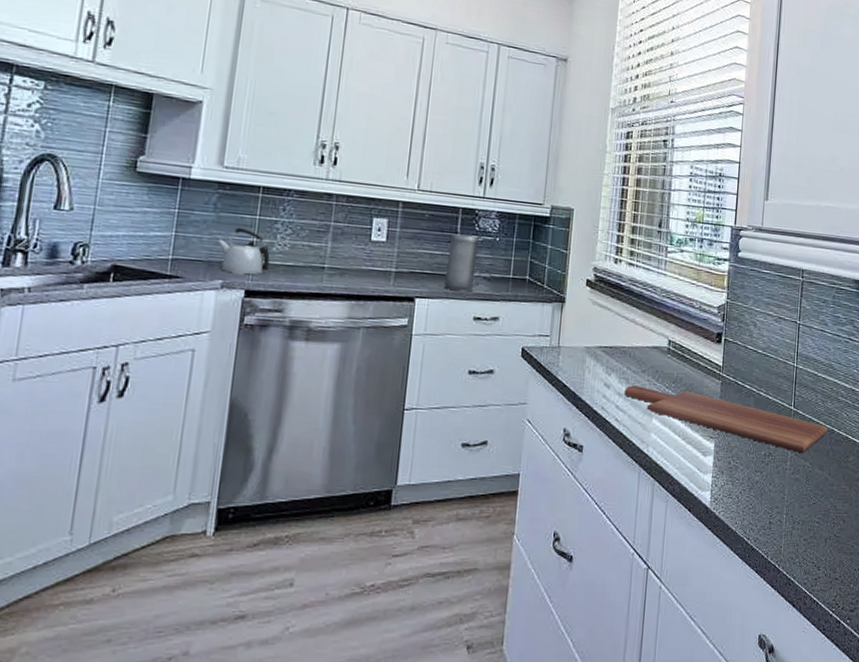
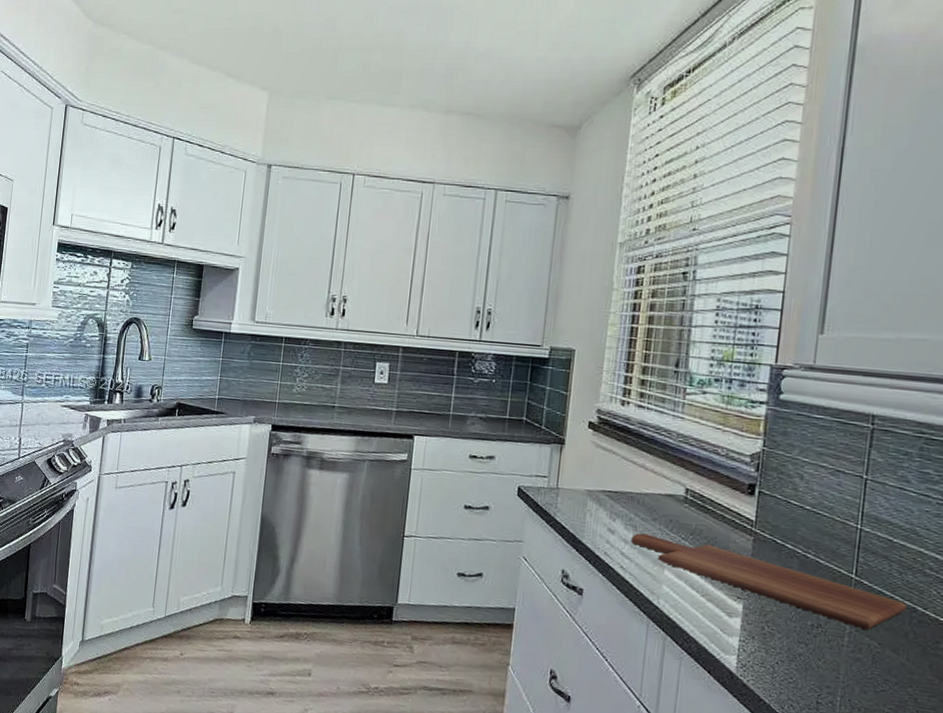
kettle: present [217,227,270,276] -> none [251,372,291,413]
canister: present [444,233,479,293] -> none [441,376,475,433]

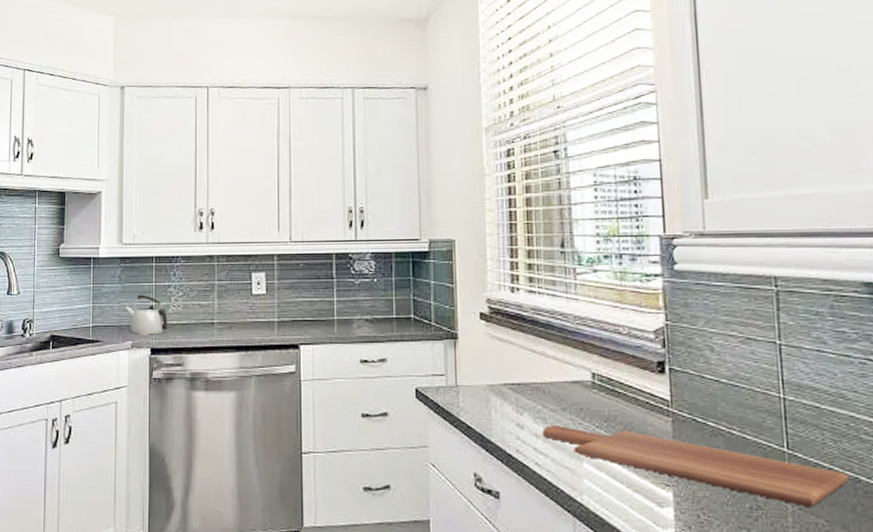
kettle: none [251,372,291,413] -> present [125,294,168,336]

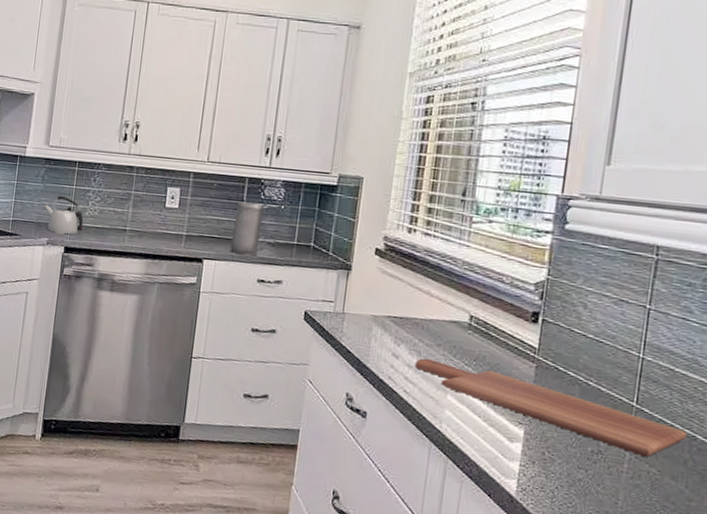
canister: none [326,279,357,337] -> present [230,201,264,257]

